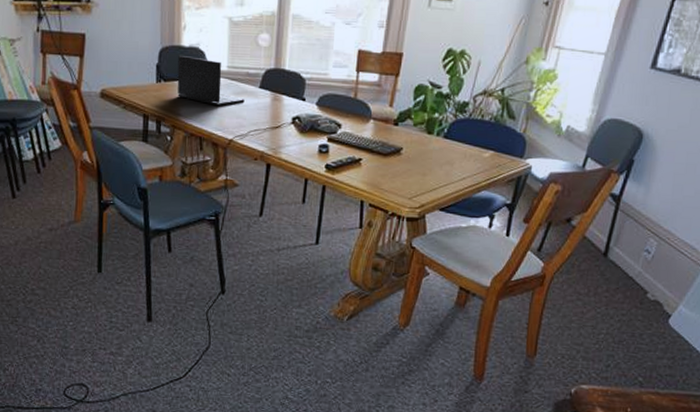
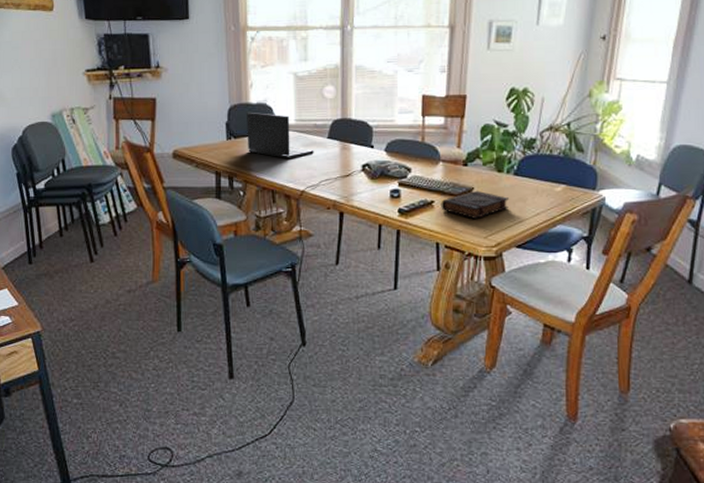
book: none [368,150,437,179] -> present [441,190,510,219]

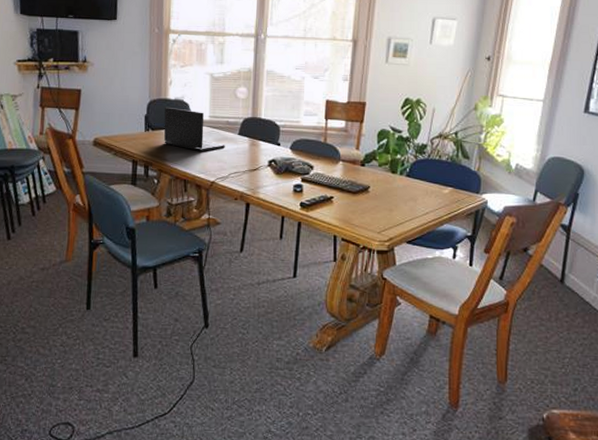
book: present [441,190,510,219] -> none [339,189,402,215]

